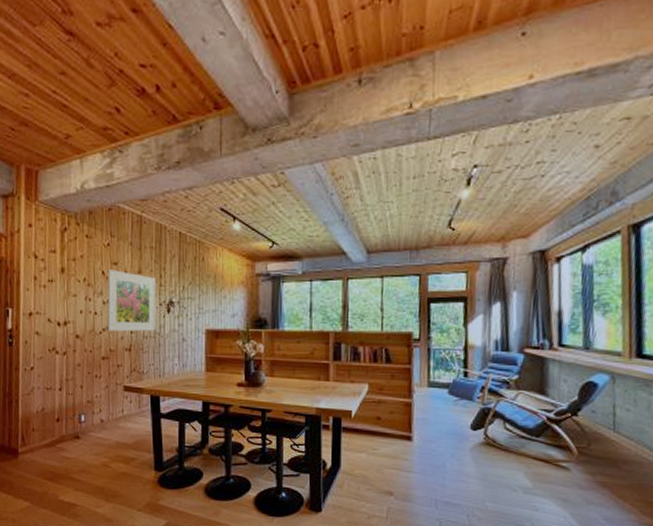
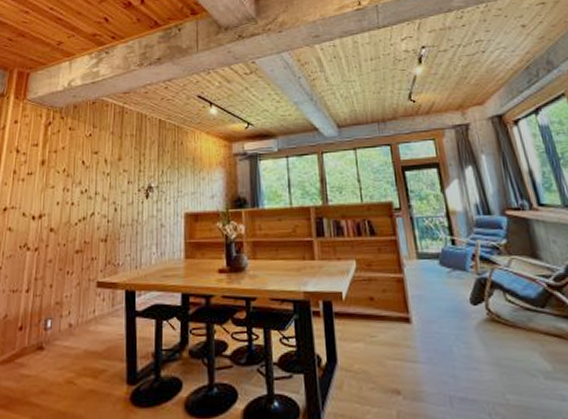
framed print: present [107,270,156,332] -> none [83,159,135,222]

